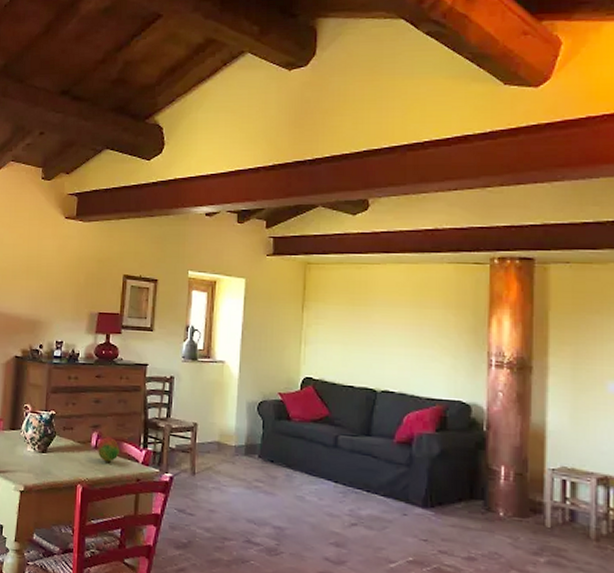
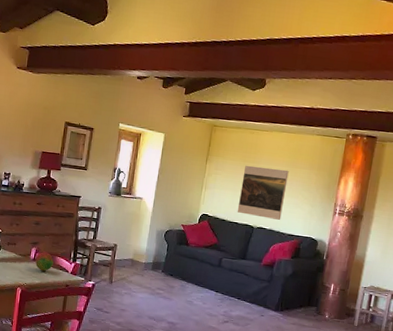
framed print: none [351,309,416,379] -> present [237,165,289,220]

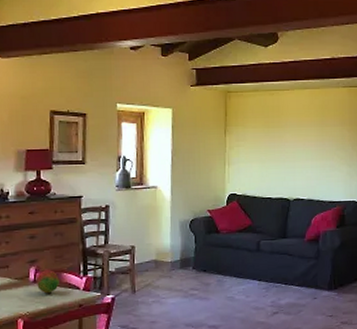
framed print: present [237,165,289,220] -> none [268,130,319,188]

